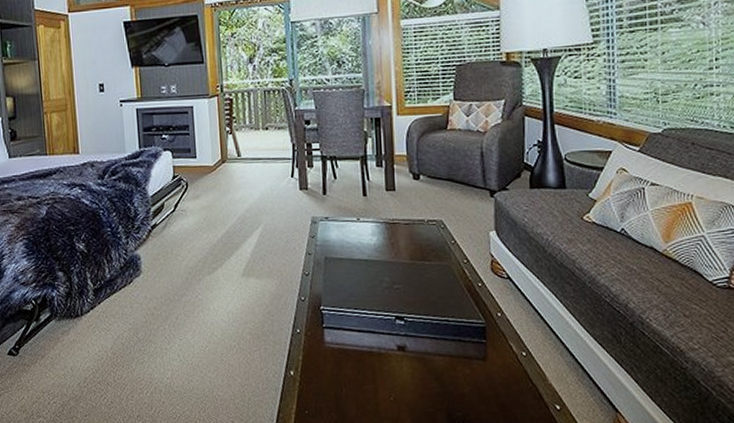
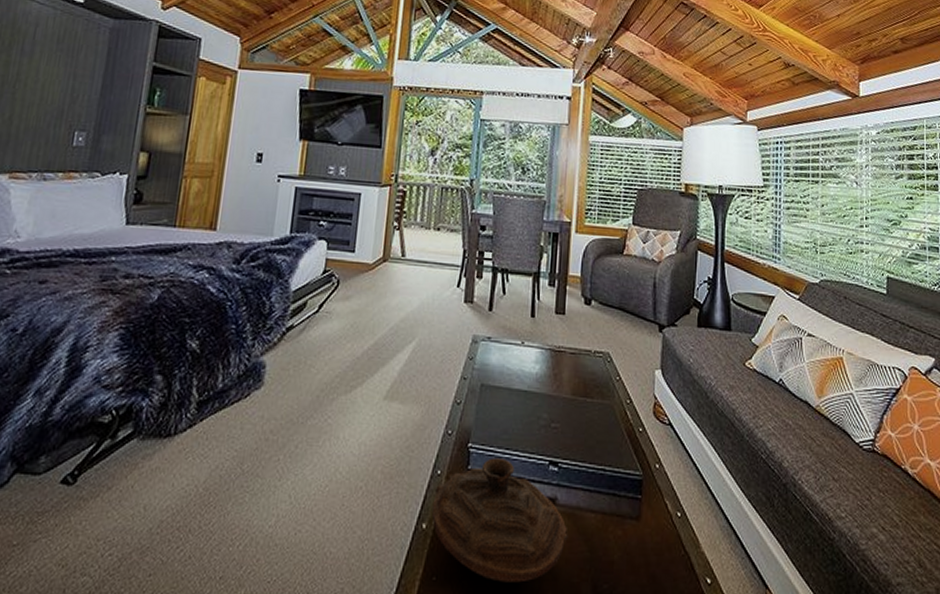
decorative bowl: none [296,316,420,414] -> present [431,458,568,583]

